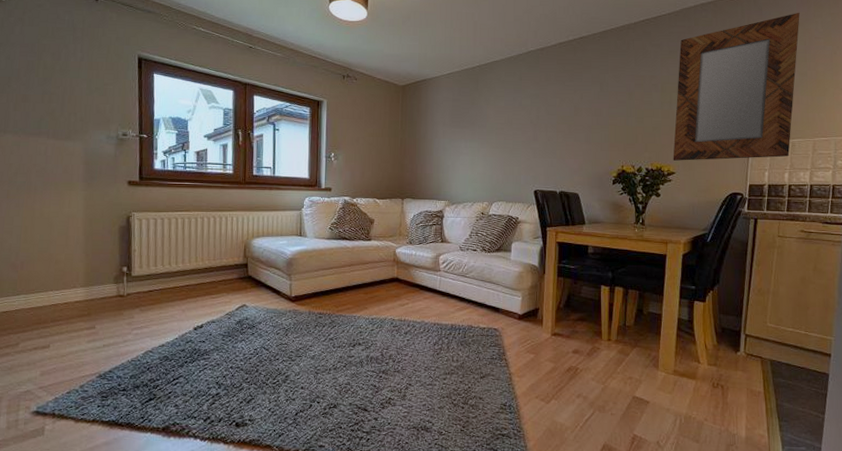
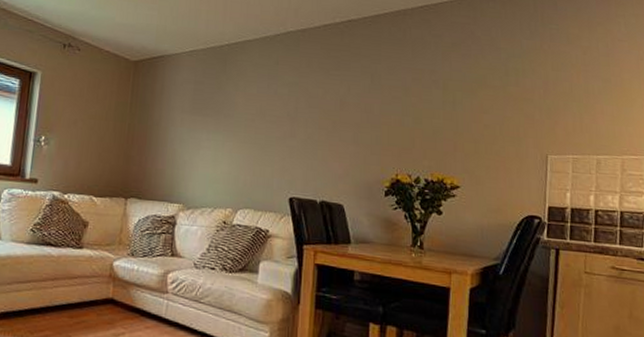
home mirror: present [673,12,800,161] -> none [457,10,600,176]

